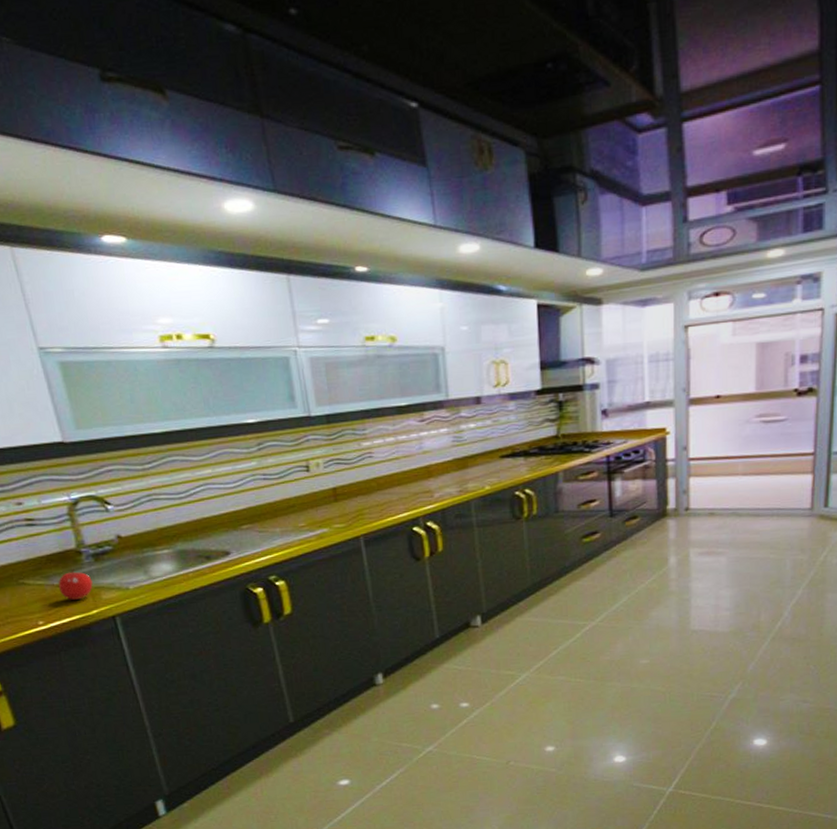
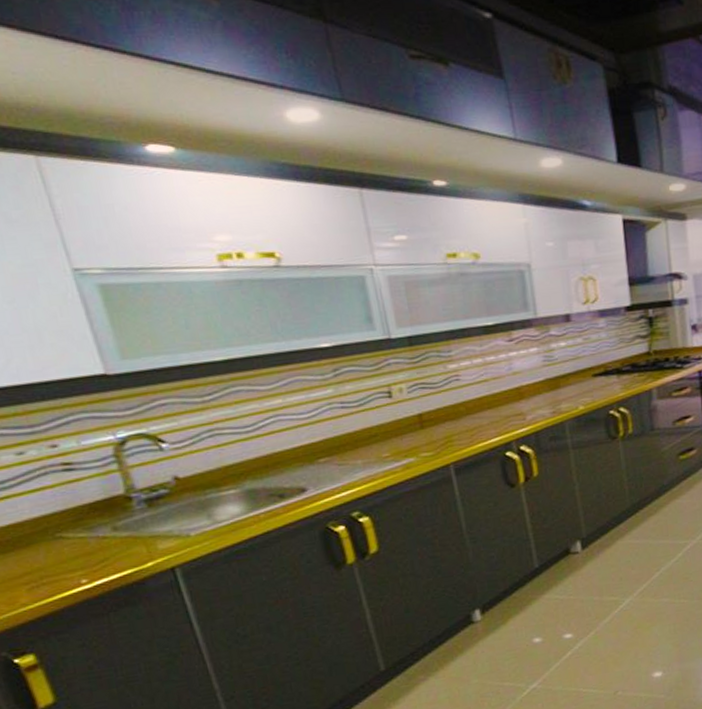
fruit: present [58,568,93,600] -> none [104,516,147,553]

